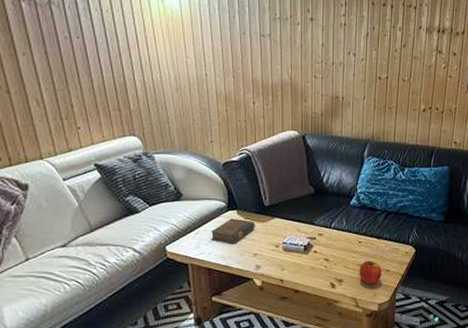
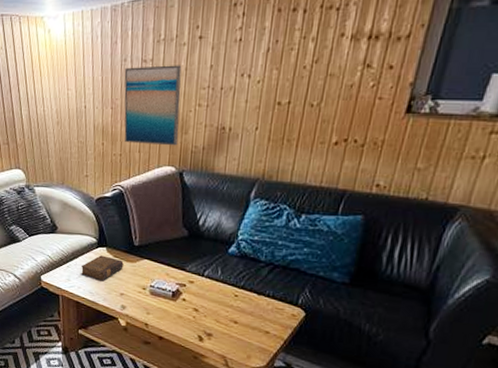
wall art: none [244,40,299,112] -> present [124,65,182,146]
apple: present [359,260,381,284] -> none [232,317,260,344]

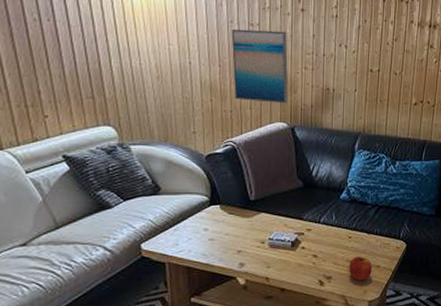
book: present [81,255,124,280] -> none [192,213,240,240]
apple: none [232,317,260,344] -> present [349,256,372,281]

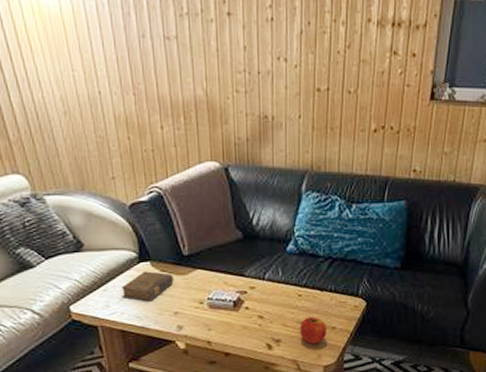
book: none [192,213,240,240] -> present [122,271,174,301]
wall art: present [231,29,288,104] -> none [144,44,219,138]

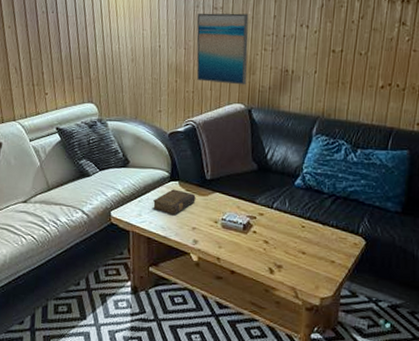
wall art: none [144,44,219,138] -> present [196,13,249,85]
apple: present [300,317,326,344] -> none [301,248,326,275]

